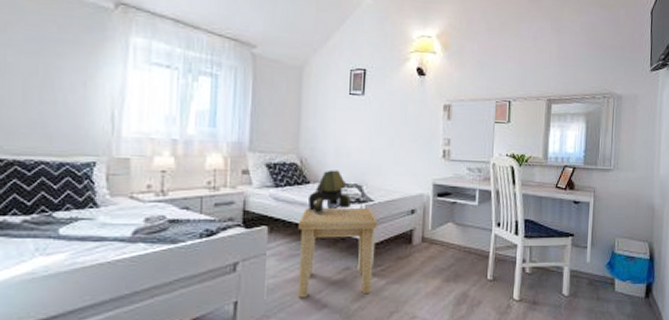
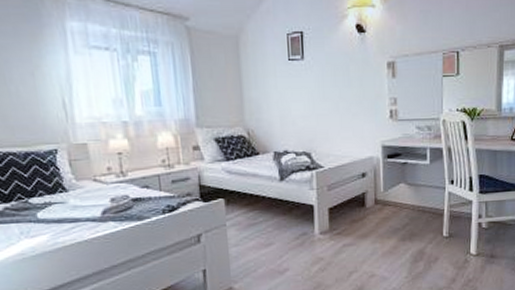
side table: present [298,207,378,298] -> none [253,174,330,264]
table lamp: present [307,170,353,214] -> none [259,139,304,184]

